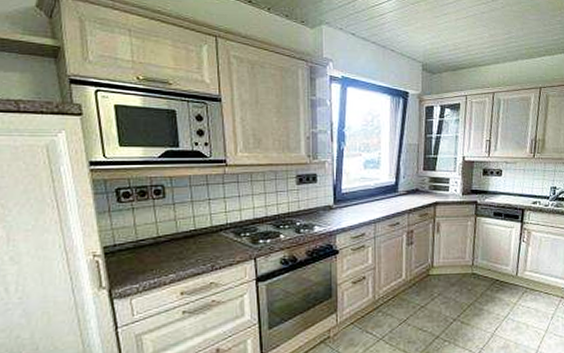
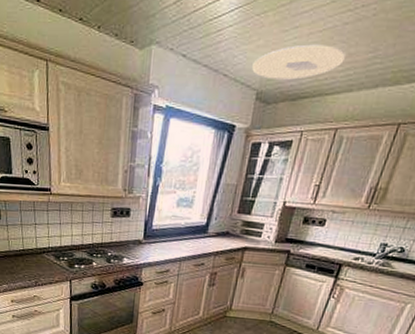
ceiling light: none [415,27,488,54] -> present [252,44,345,80]

